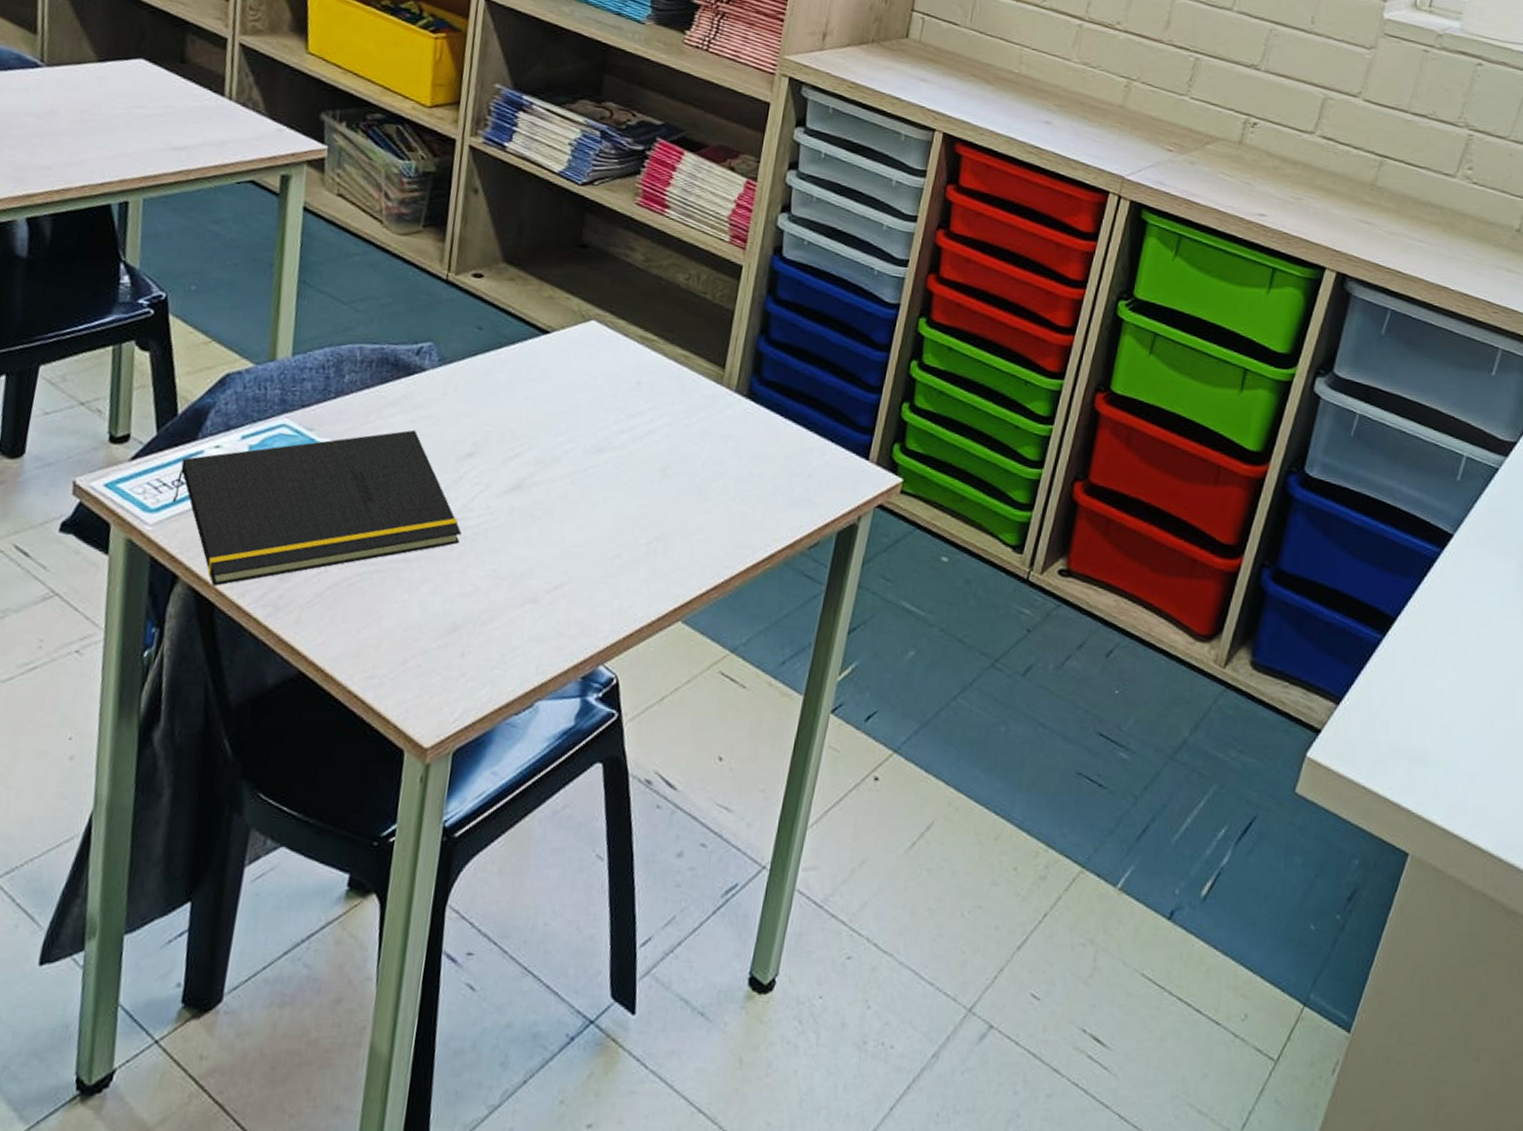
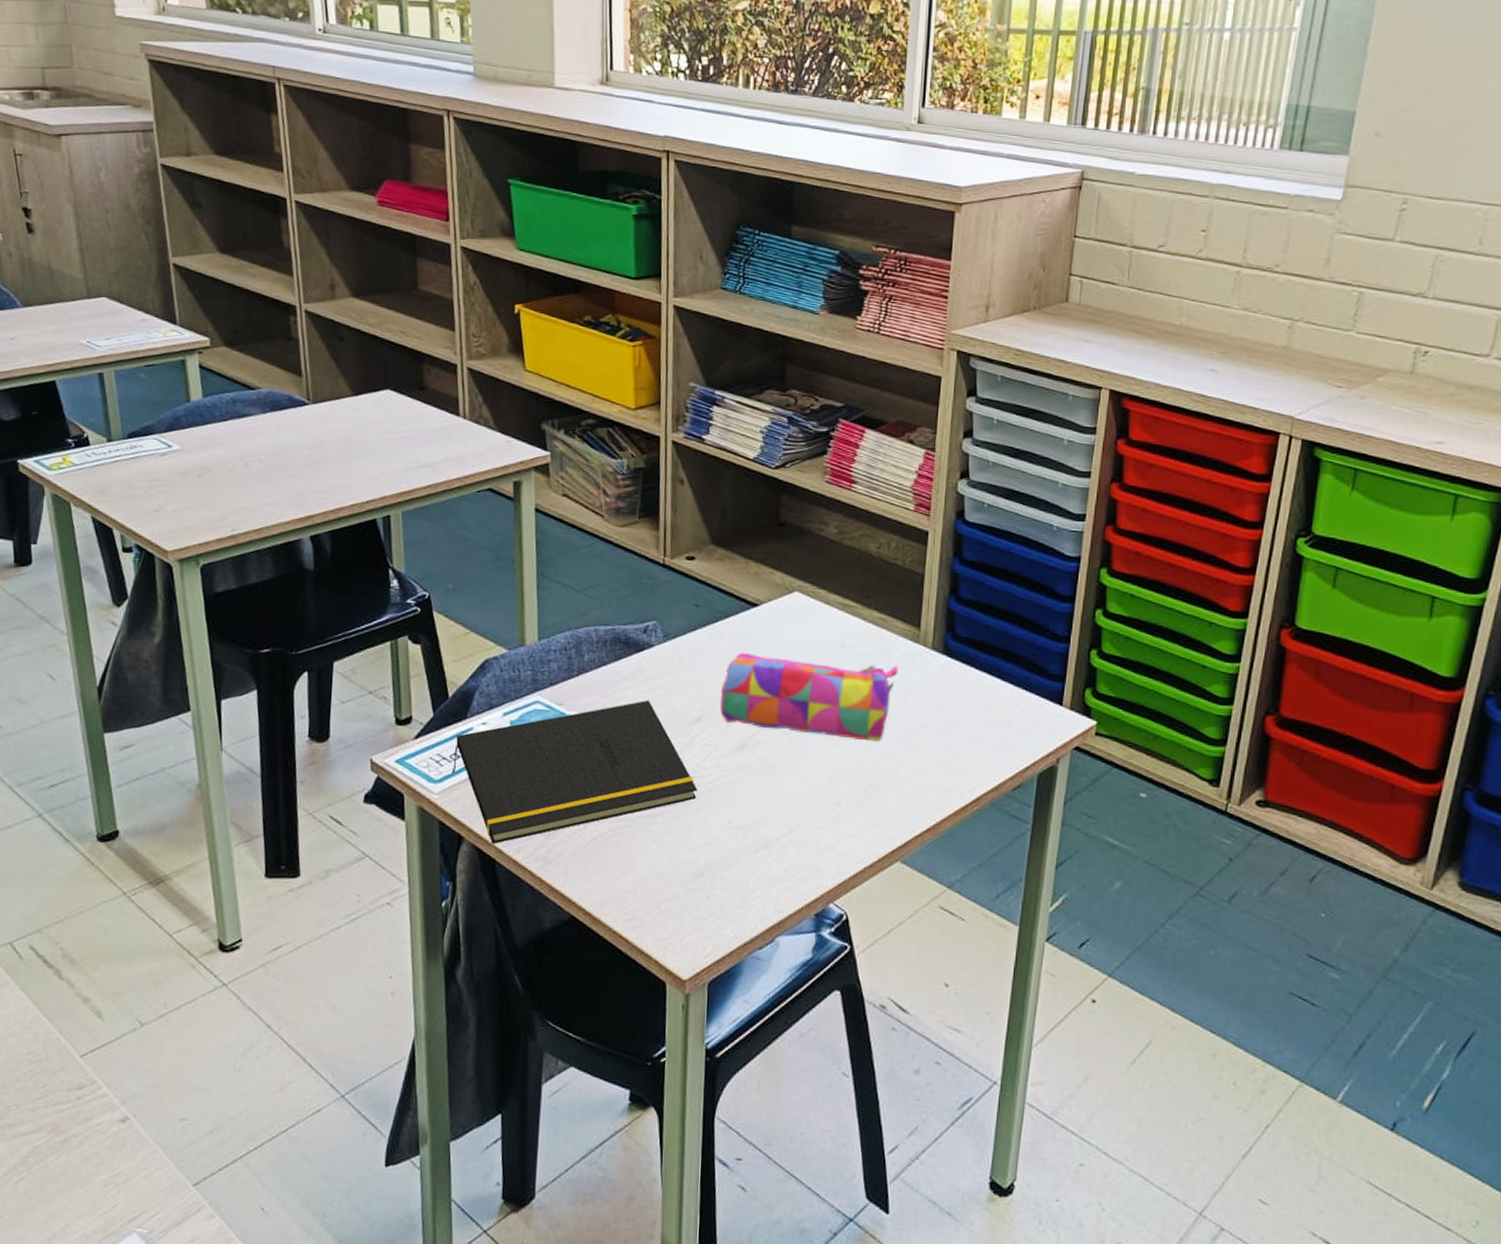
pencil case: none [496,383,698,489] -> present [720,653,898,742]

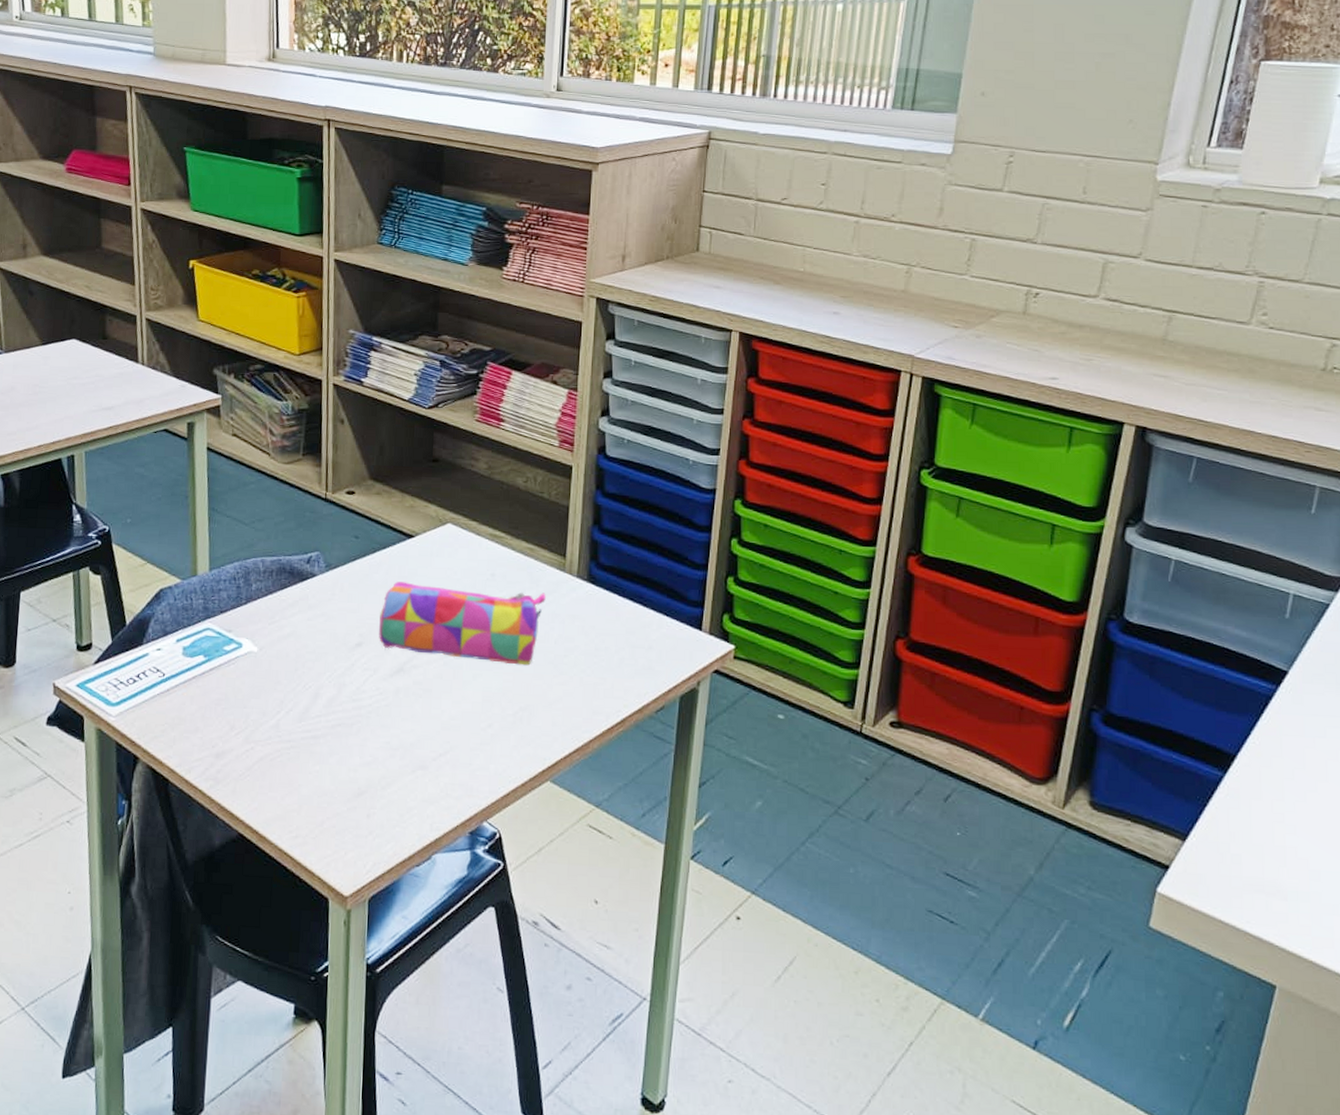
notepad: present [451,700,698,844] -> none [128,626,358,764]

